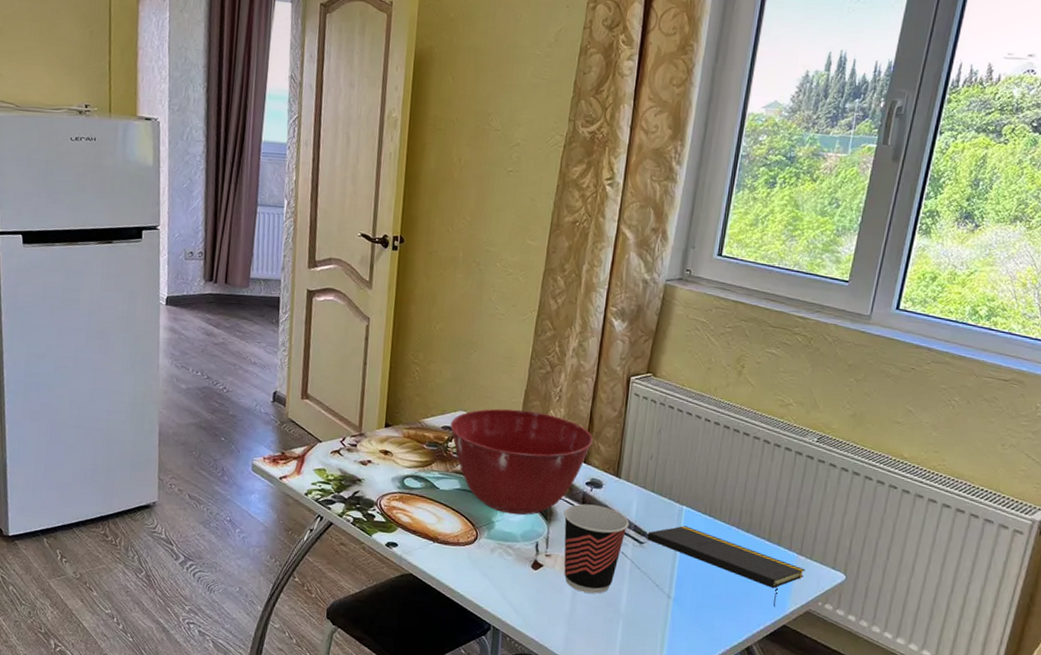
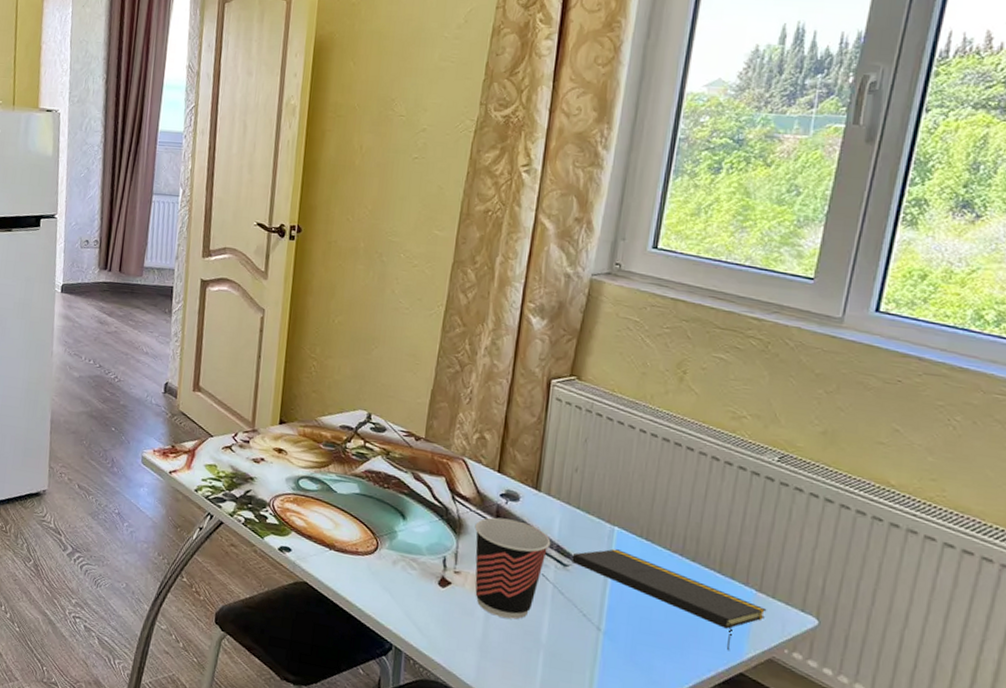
mixing bowl: present [450,408,593,515] -> none [349,409,508,527]

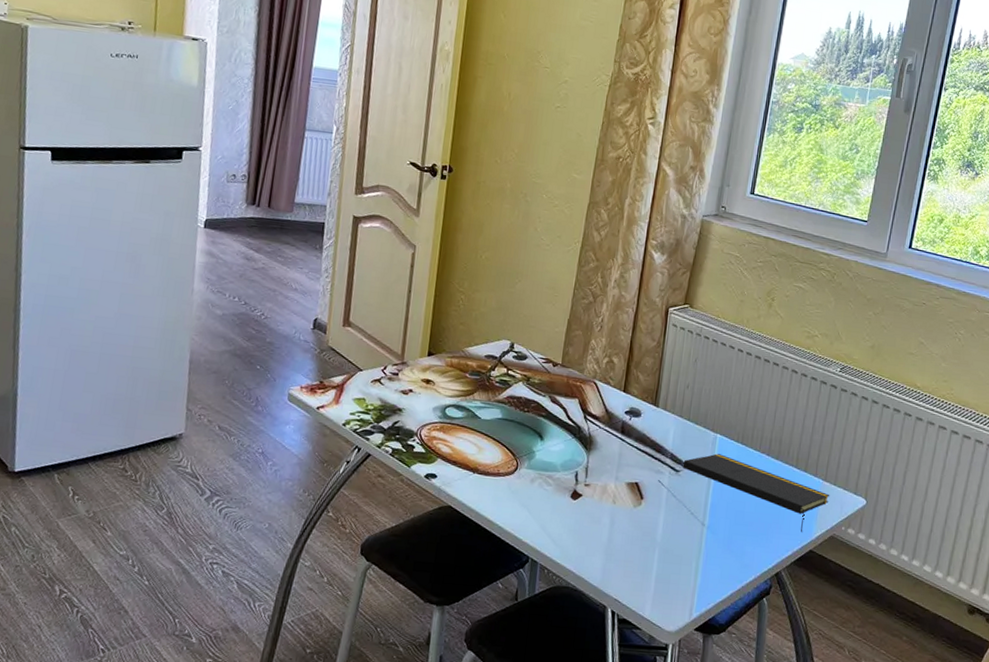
cup: present [475,517,551,620] -> none [602,432,666,523]

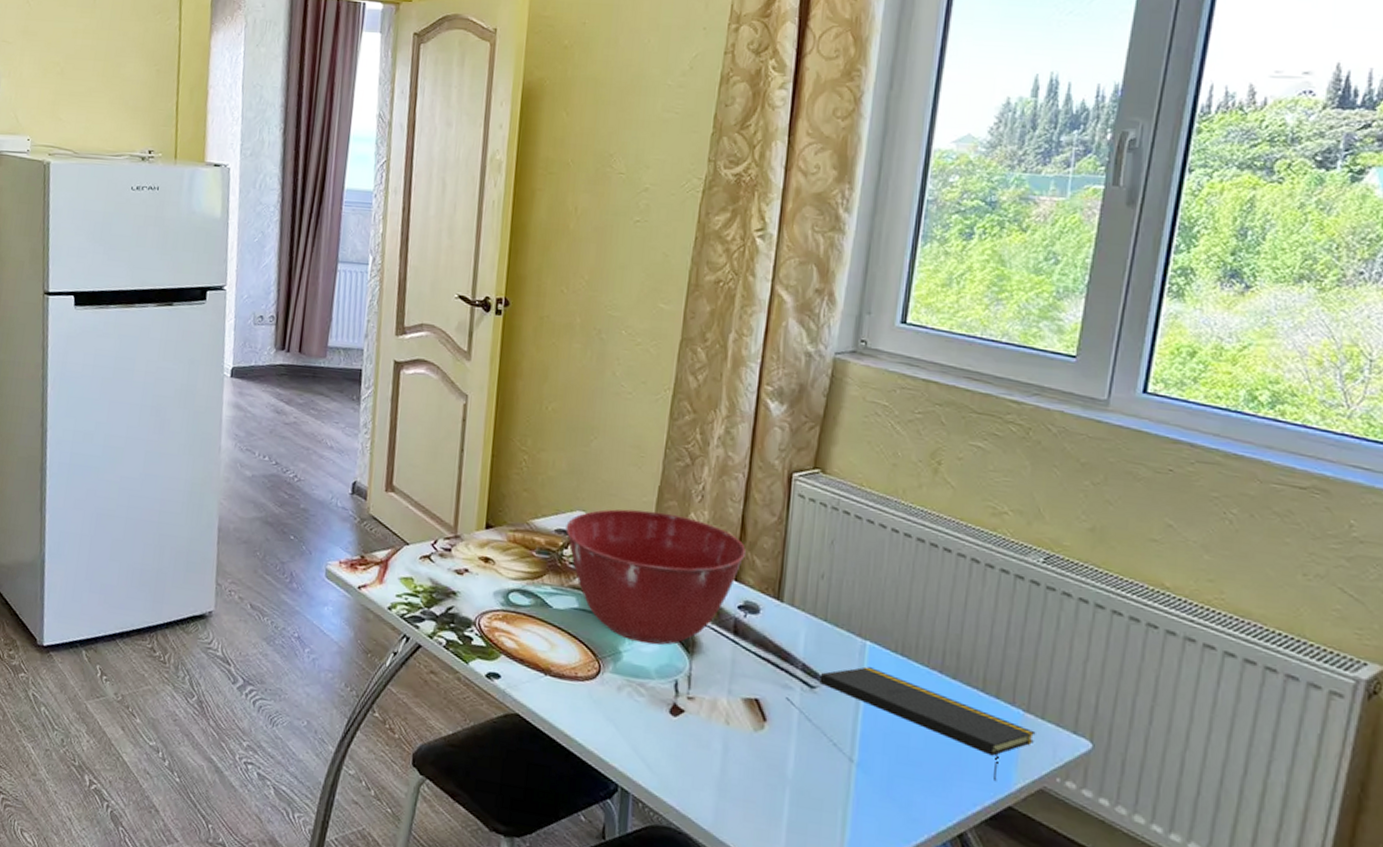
mixing bowl: none [493,338,632,445] -> present [565,509,746,645]

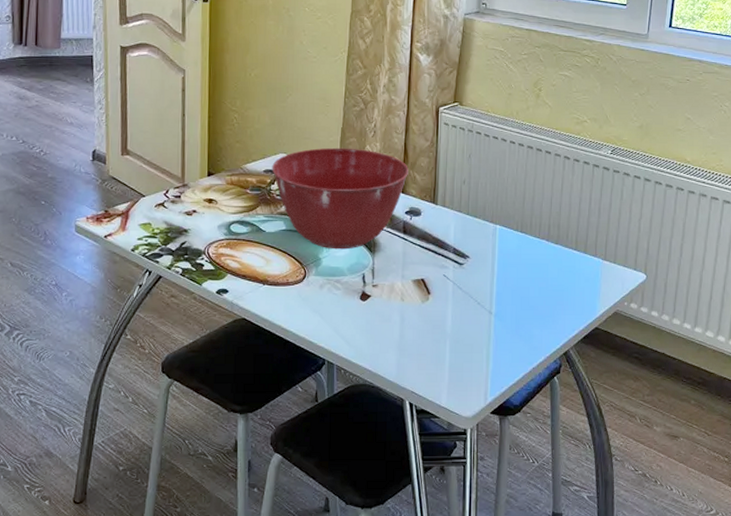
notepad: present [819,666,1036,782] -> none [466,244,611,312]

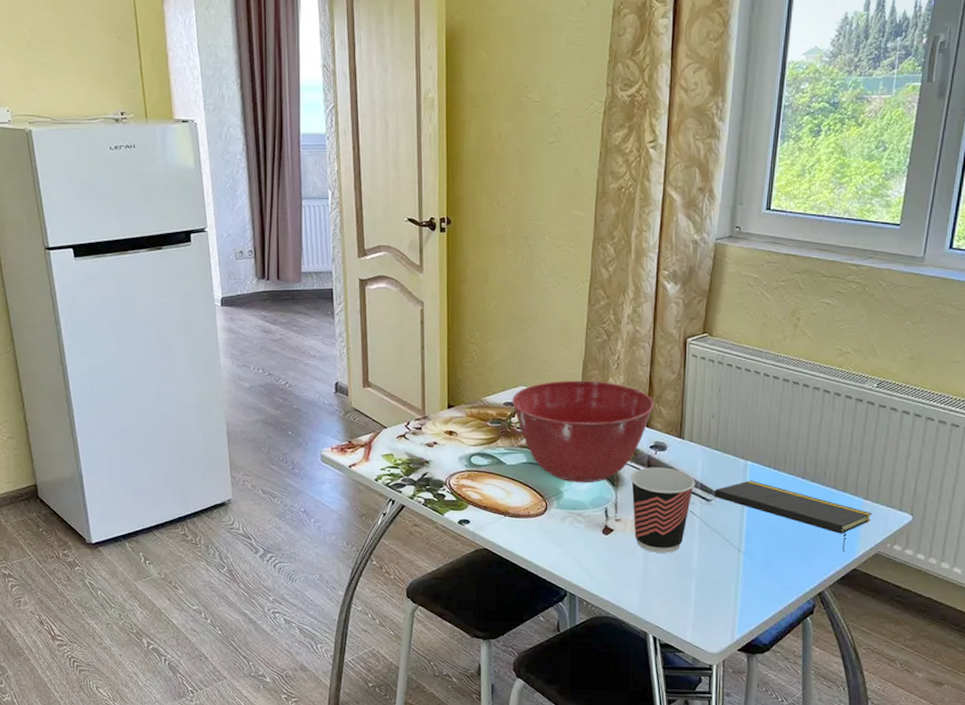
cup: none [387,232,449,317] -> present [630,467,696,553]
notepad: none [466,244,611,312] -> present [714,480,872,552]

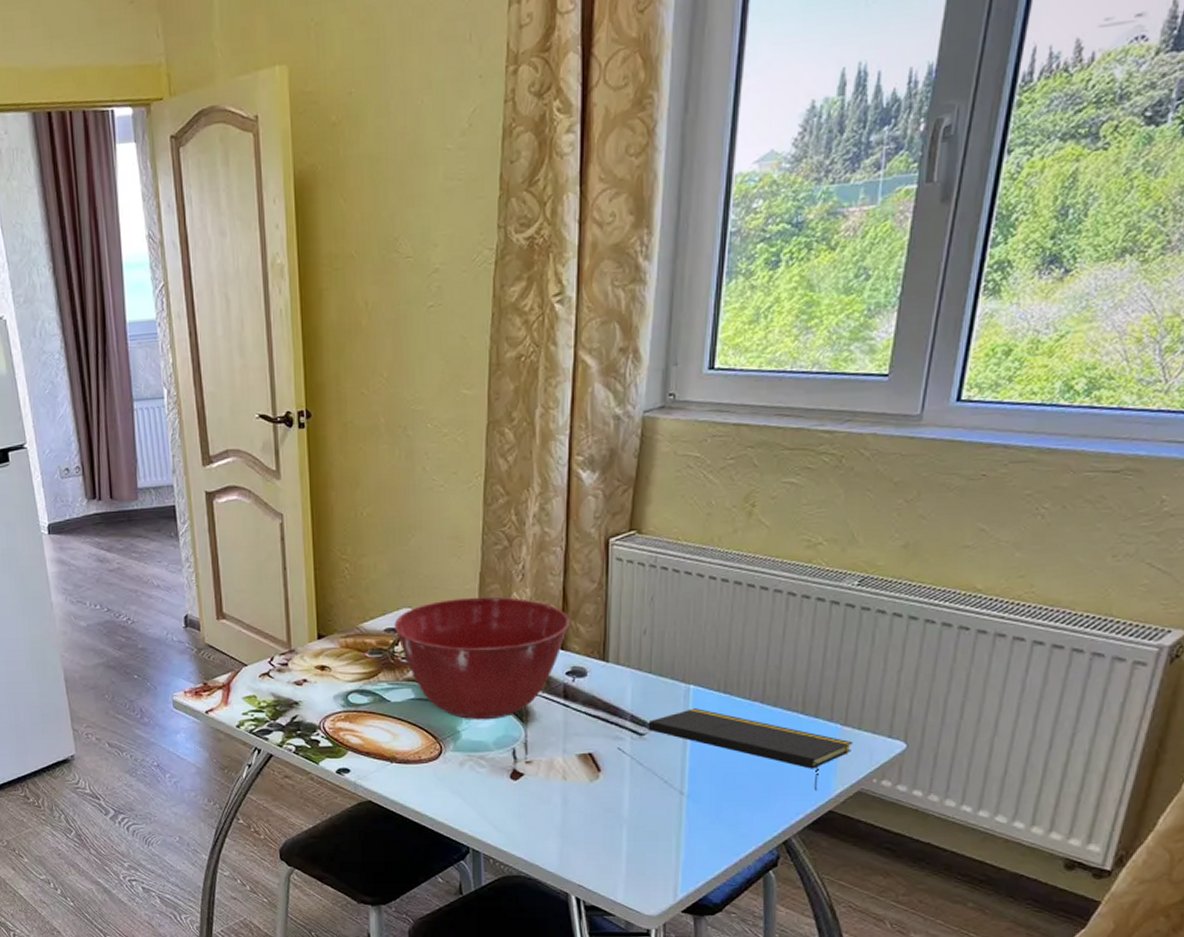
cup: present [630,467,696,553] -> none [542,697,624,799]

